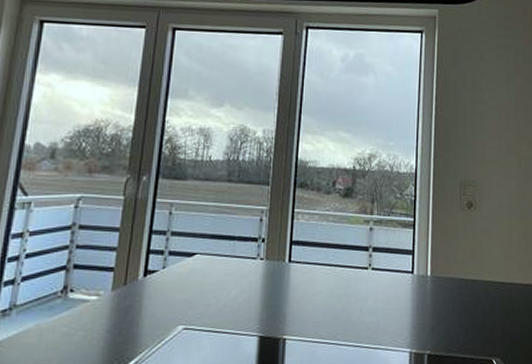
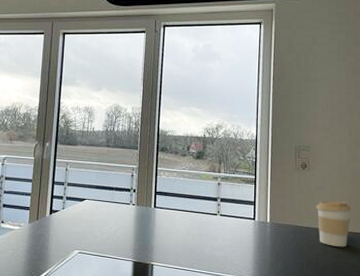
coffee cup: none [483,247,522,303] -> present [316,201,352,247]

